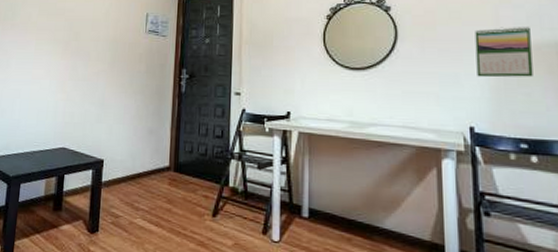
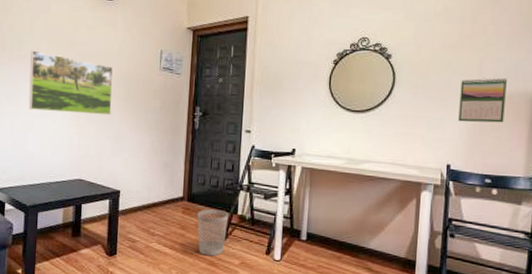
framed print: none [17,19,100,81] -> present [28,50,114,116]
wastebasket: none [185,180,219,236] -> present [197,209,229,256]

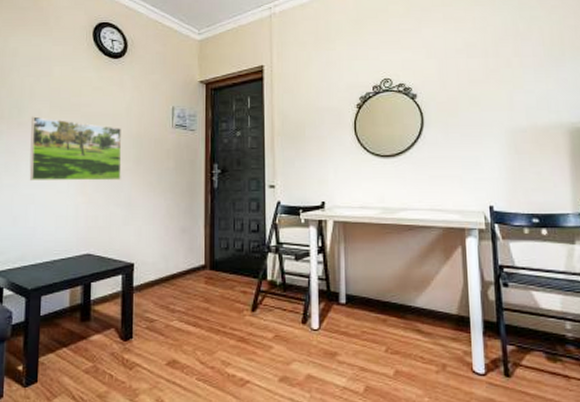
wastebasket: present [197,209,229,256] -> none [222,276,258,331]
calendar: present [458,77,507,123] -> none [492,109,543,159]

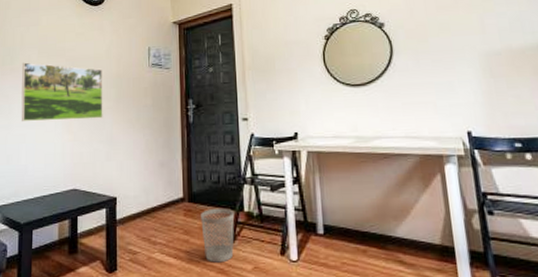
wastebasket: none [222,276,258,331] -> present [201,208,235,263]

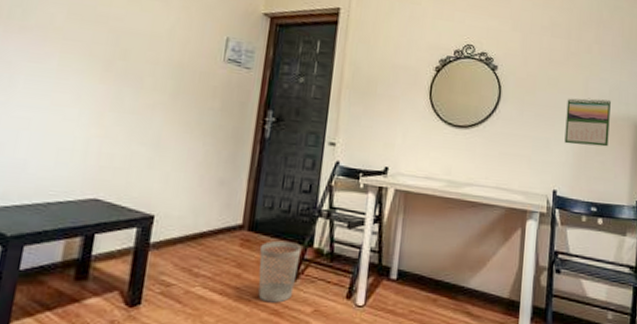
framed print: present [21,62,103,122] -> none [26,21,159,115]
calendar: none [464,31,521,84] -> present [564,98,611,147]

